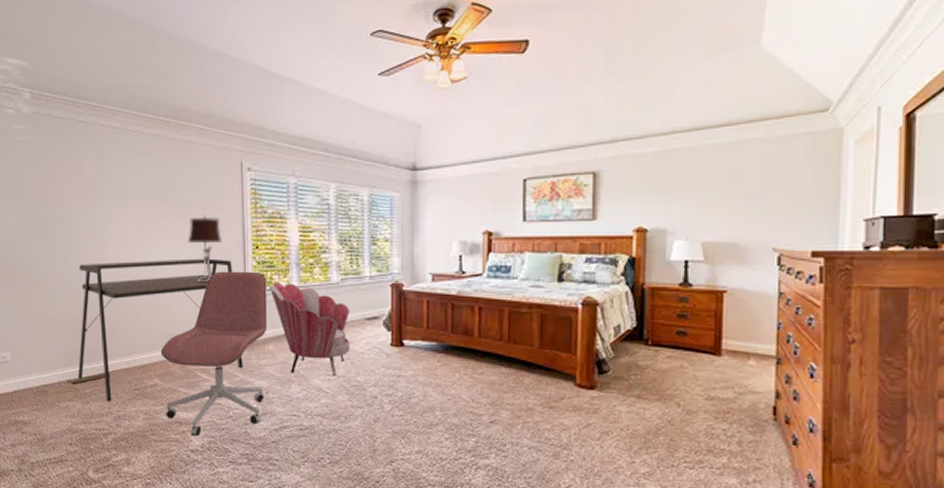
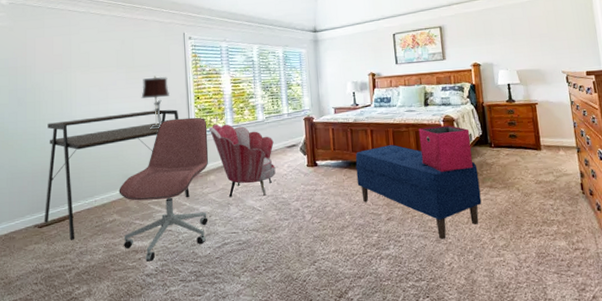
bench: none [454,329,623,455] -> present [355,145,482,240]
storage bin: none [545,309,619,371] -> present [418,125,474,172]

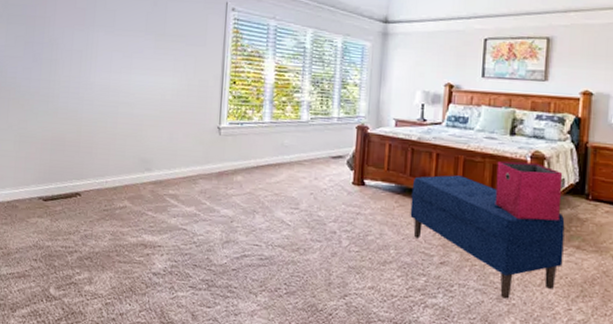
desk: present [44,109,190,240] -> none [49,86,212,221]
office chair: present [119,117,209,262] -> none [132,102,241,260]
table lamp: present [141,75,169,129] -> none [169,49,202,111]
armchair: present [208,124,276,197] -> none [242,116,317,210]

